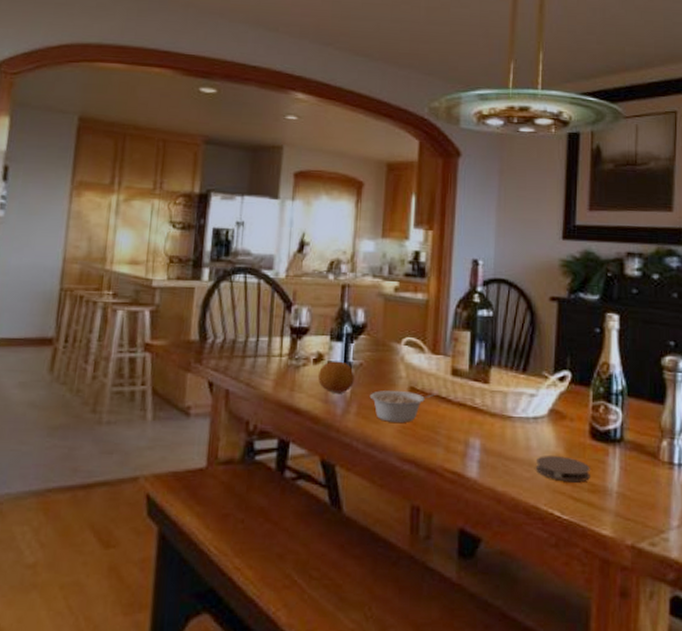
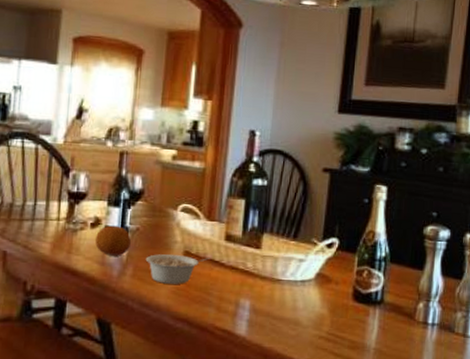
coaster: present [535,456,590,483] -> none [300,316,351,340]

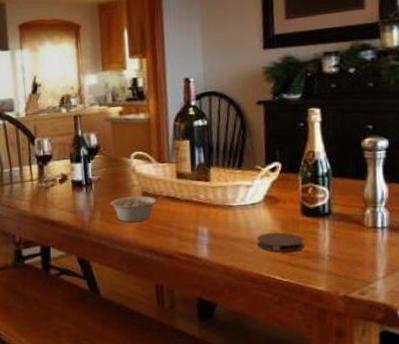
fruit: present [95,225,132,256] -> none [65,178,96,205]
coaster: none [300,316,351,340] -> present [256,232,304,252]

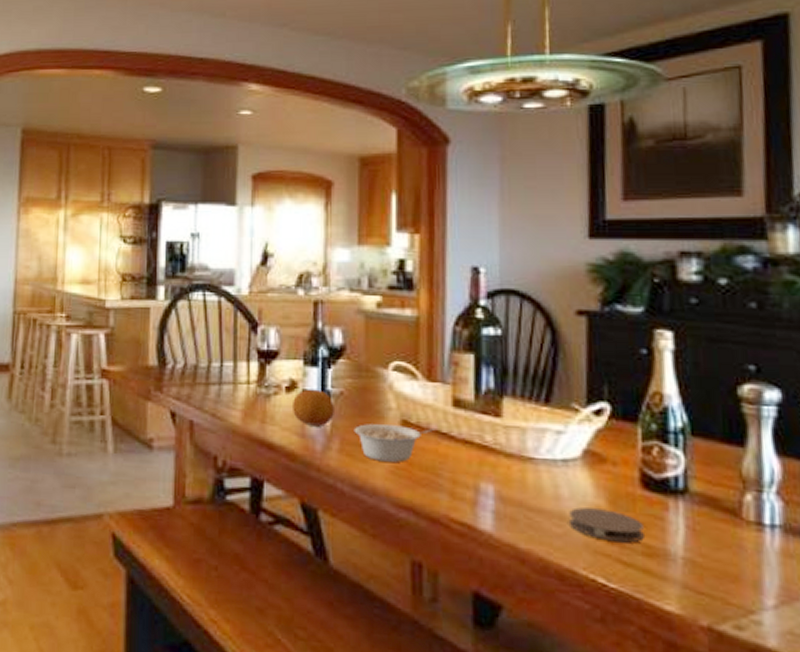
fruit: none [65,178,96,205] -> present [293,389,336,427]

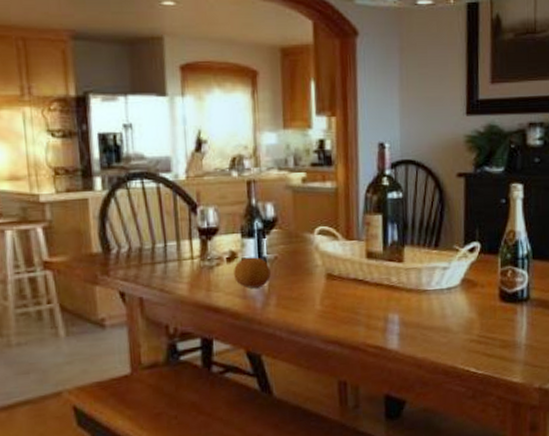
legume: present [354,424,434,462] -> none [288,278,353,309]
coaster: present [568,507,644,543] -> none [451,319,501,342]

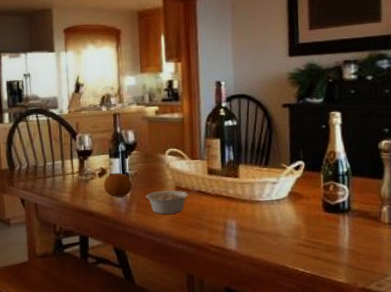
legume: none [288,278,353,309] -> present [145,190,197,215]

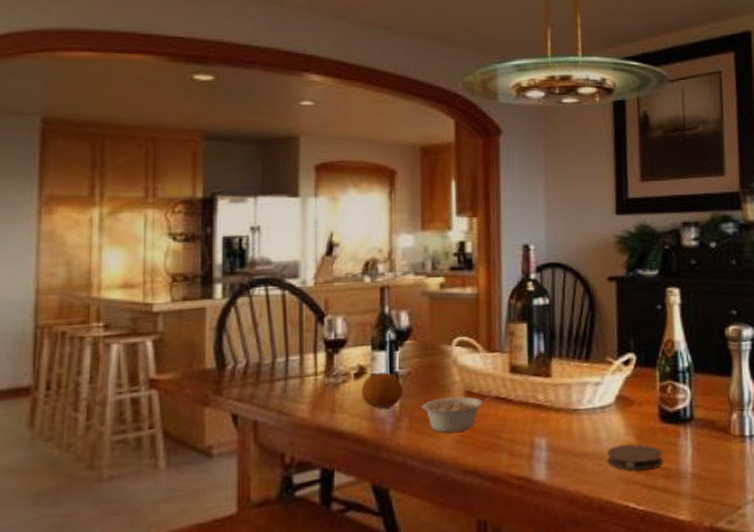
coaster: none [281,227,326,246] -> present [606,444,663,471]

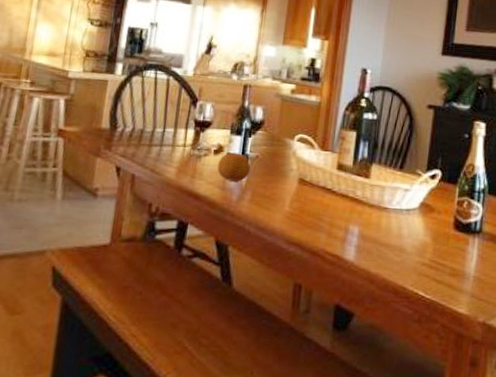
legume: present [421,395,495,433] -> none [263,181,322,210]
coaster: present [606,444,663,471] -> none [405,243,452,267]

